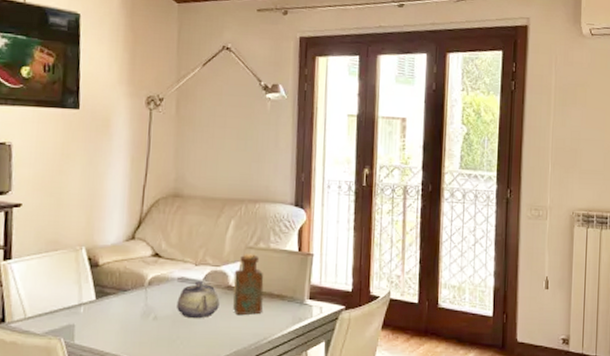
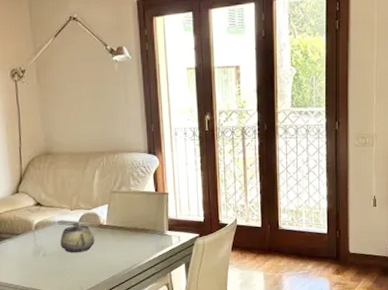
bottle: present [232,253,264,316] -> none [103,196,130,248]

